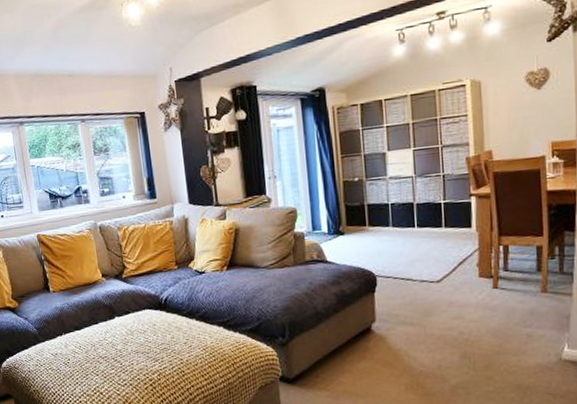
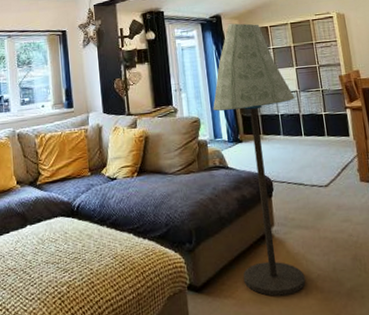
floor lamp: none [312,97,409,390] -> present [213,23,306,296]

